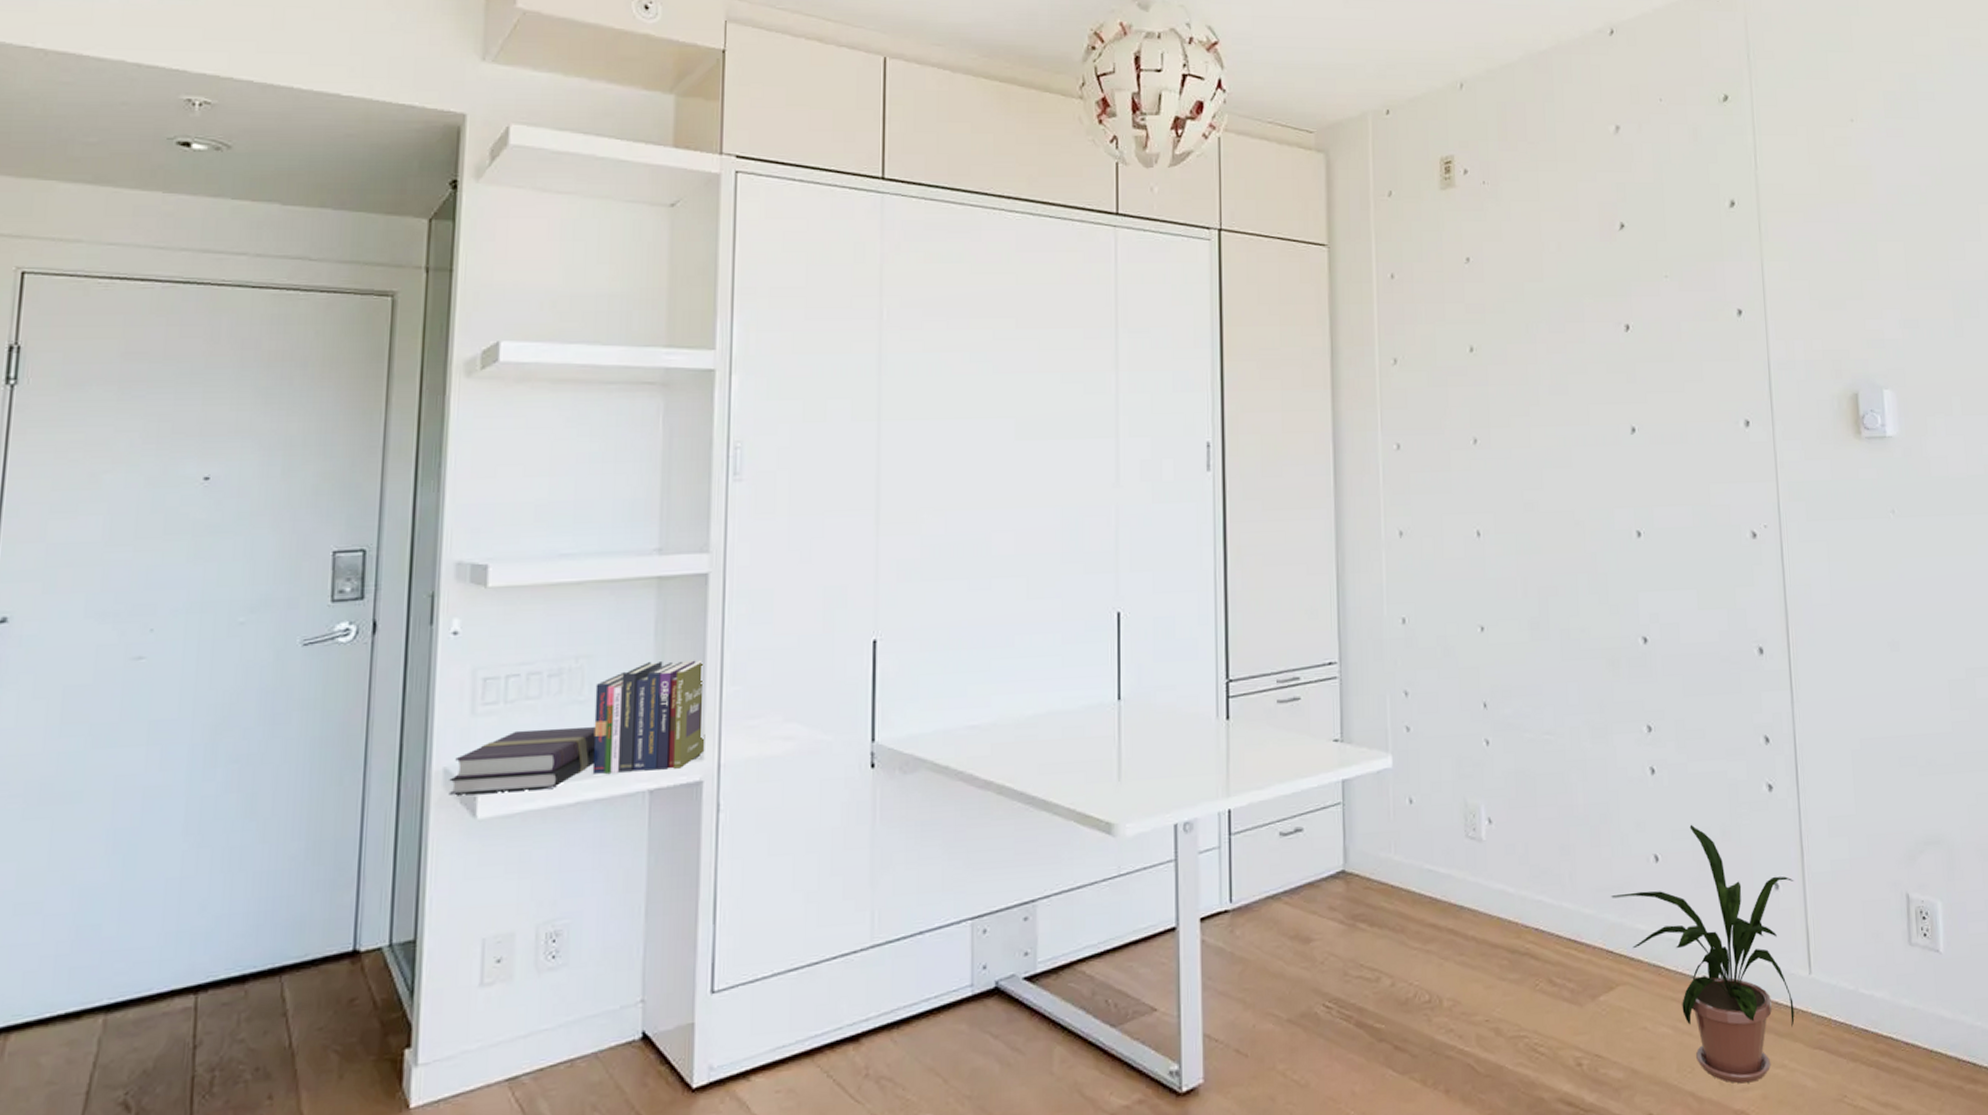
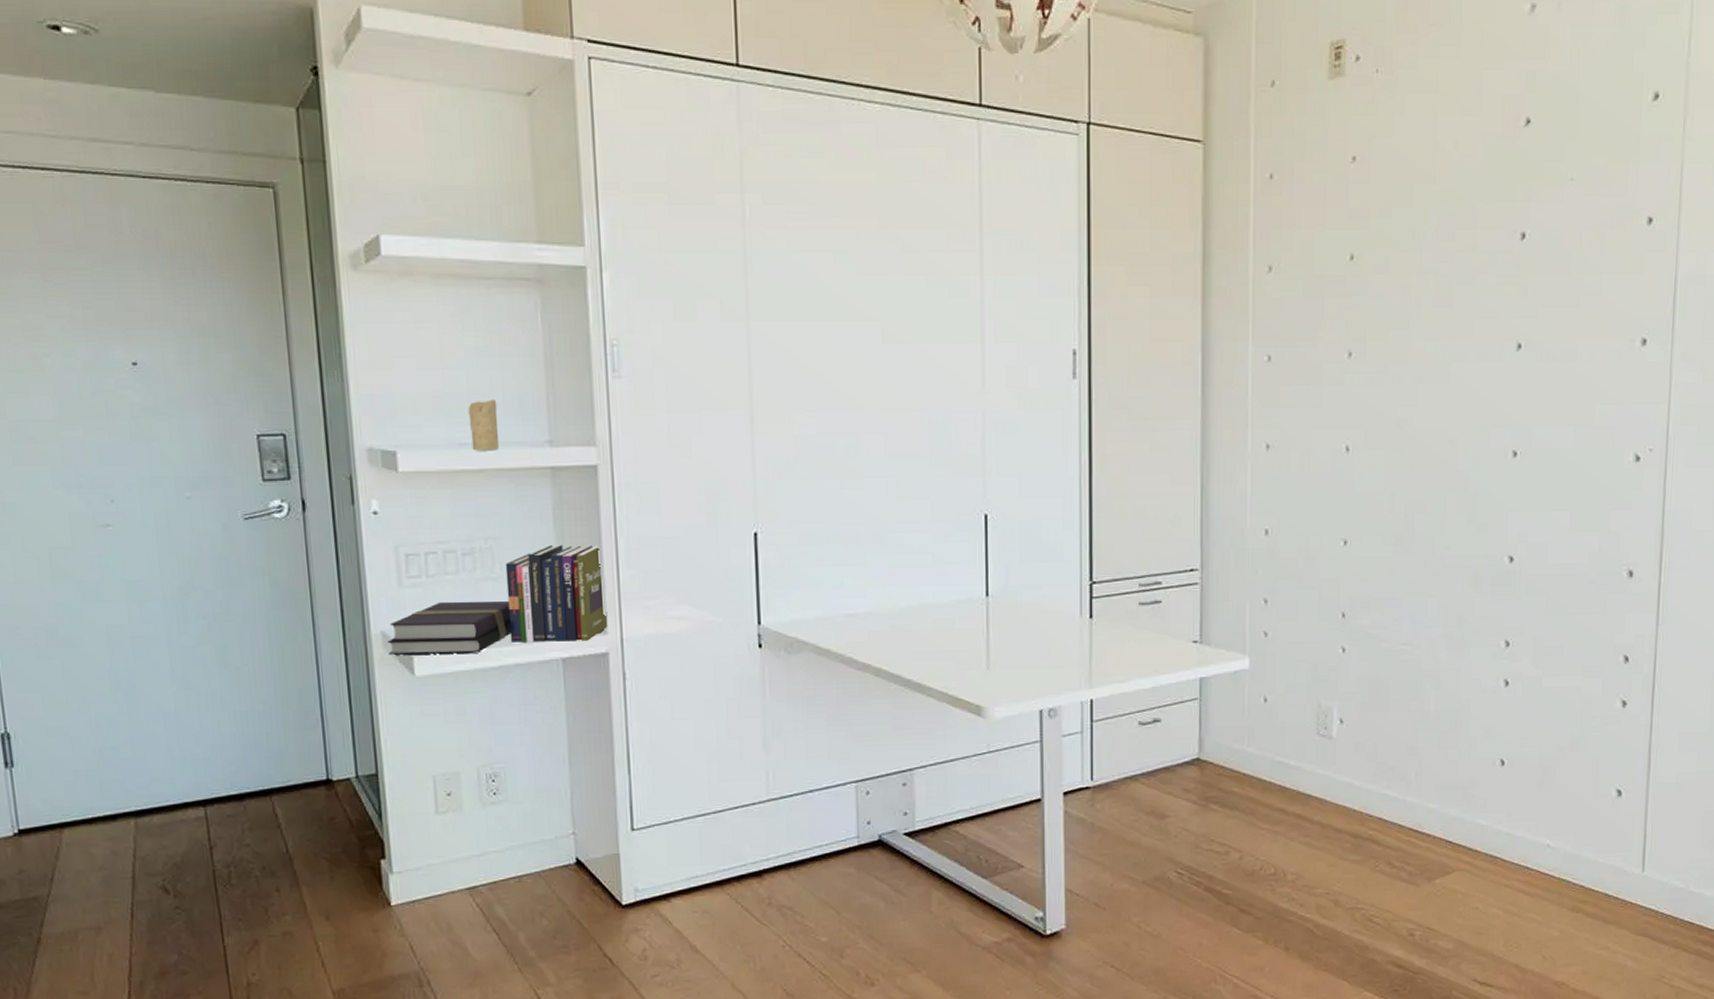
candle: none [572,507,606,562] -> present [468,399,499,451]
house plant: present [1611,824,1795,1084] -> none [1454,733,1638,960]

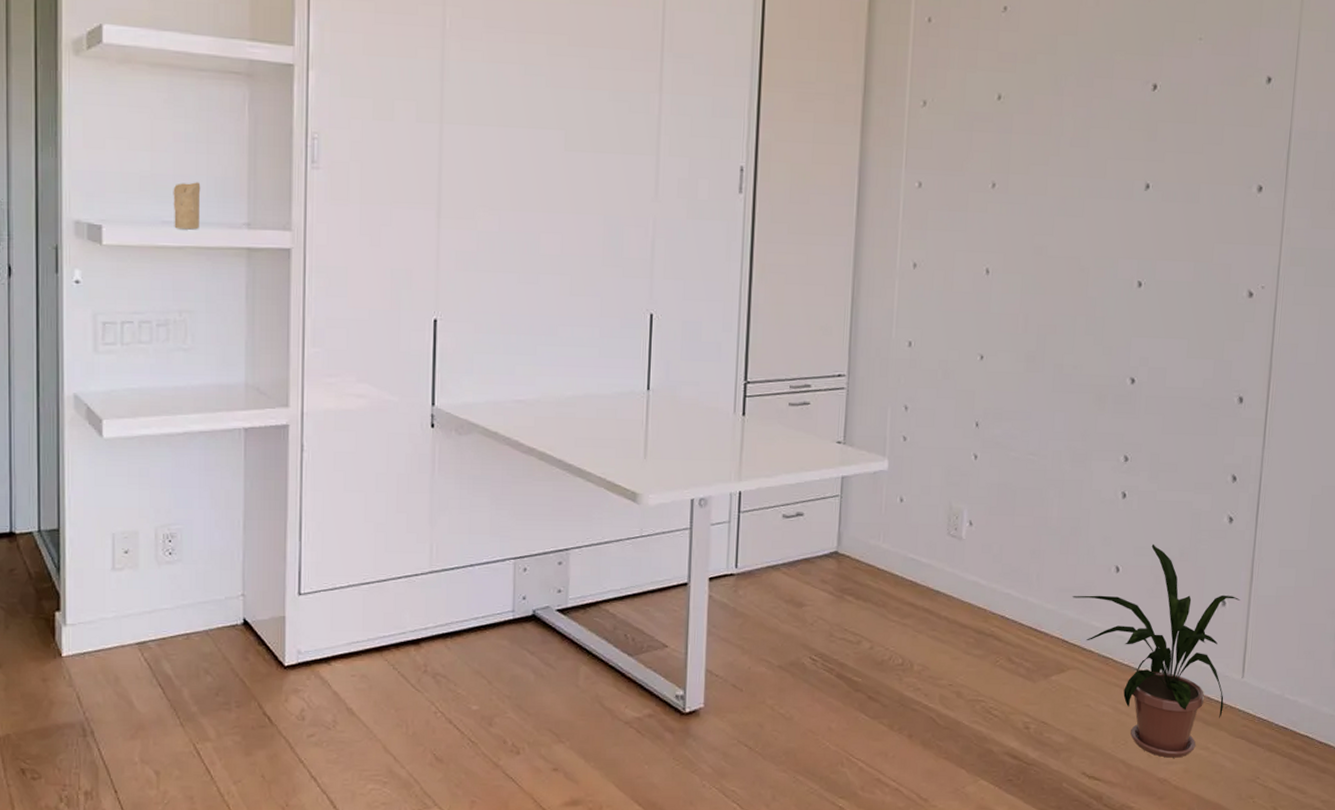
book: present [387,601,511,655] -> none [79,368,198,419]
books: present [505,545,608,644] -> none [196,321,290,413]
house plant: none [1454,733,1638,960] -> present [1072,544,1240,758]

